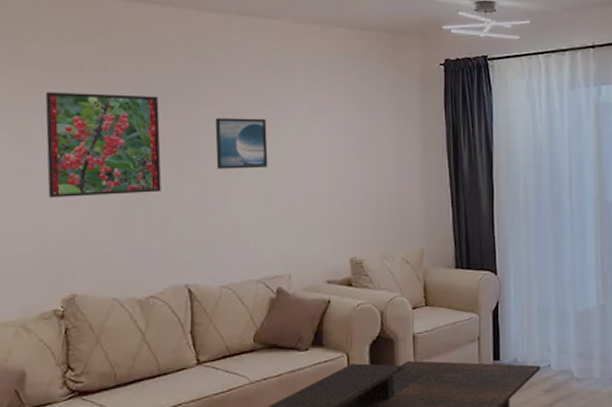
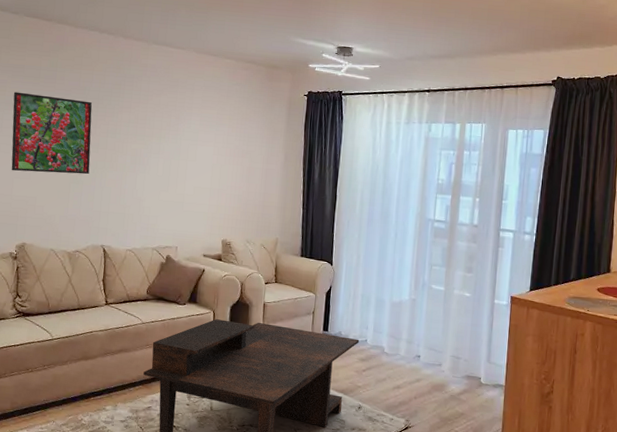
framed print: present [215,118,268,169] -> none [130,122,169,164]

